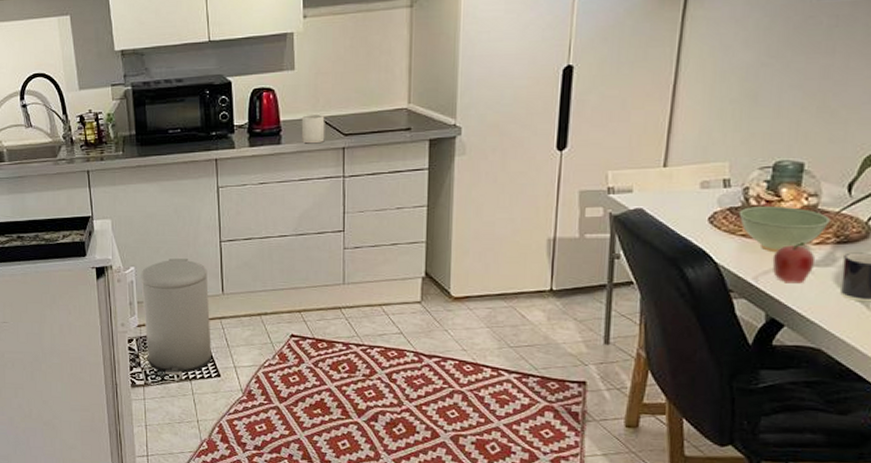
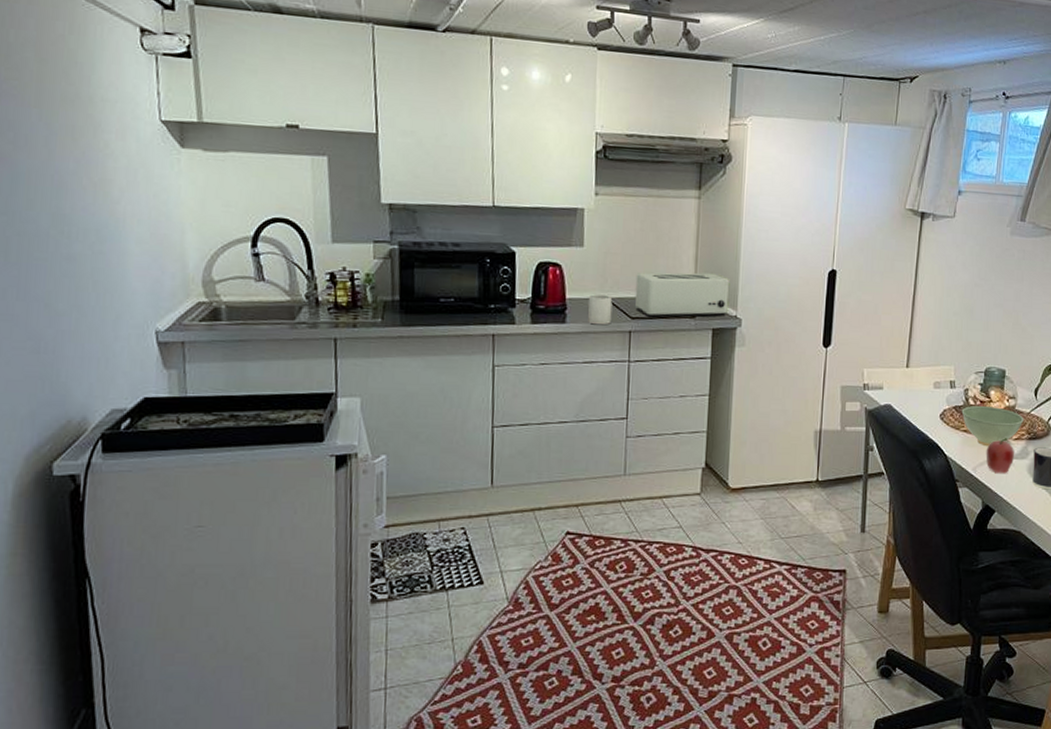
pedal bin: present [141,258,213,375] -> none [393,445,476,585]
toaster: none [347,83,446,133] -> present [634,272,729,318]

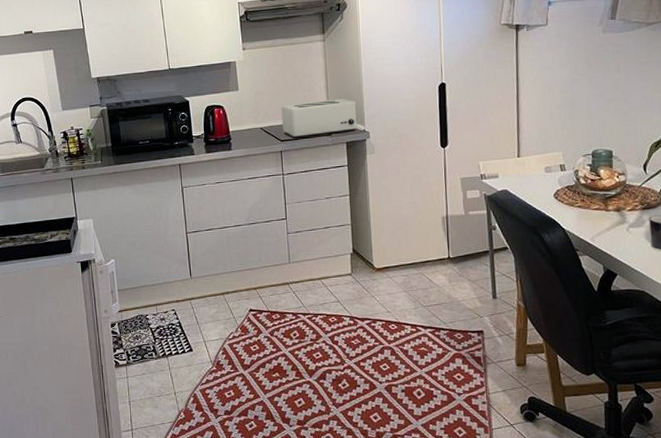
mug: present [587,294,613,325] -> none [246,125,266,149]
bowl: present [961,406,1024,447] -> none [574,183,636,219]
fruit: present [985,438,1015,474] -> none [601,210,631,242]

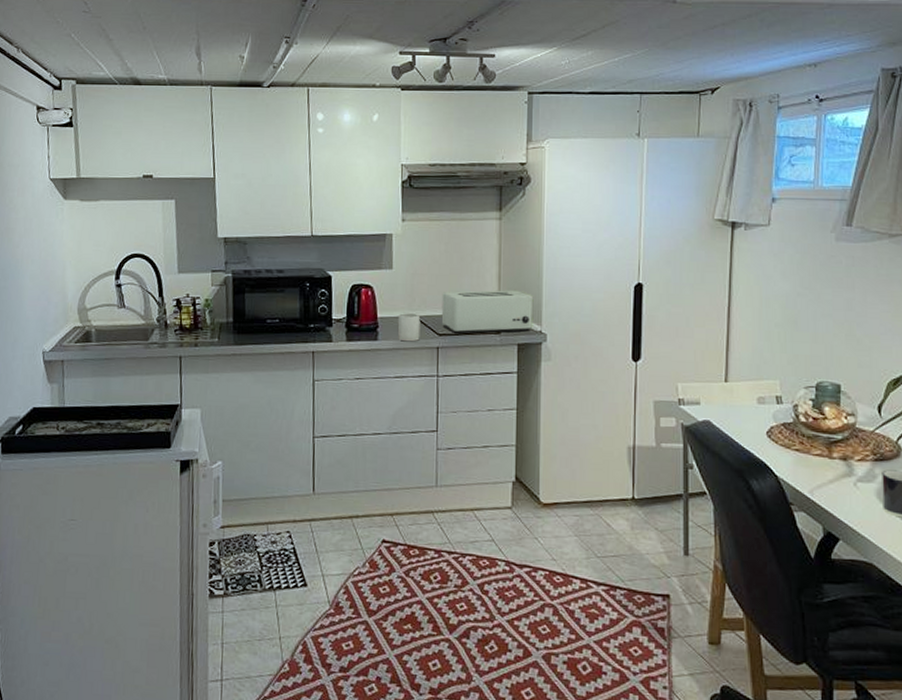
mug: none [246,125,266,149] -> present [397,313,421,342]

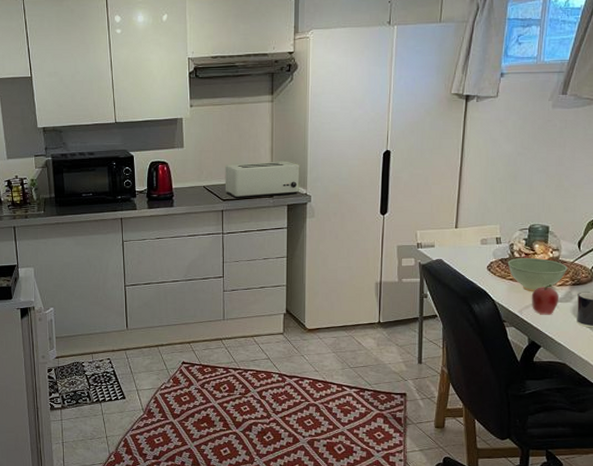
mug: present [397,313,421,342] -> none [189,184,208,207]
bowl: none [791,423,867,468] -> present [507,258,568,292]
fruit: none [823,458,859,498] -> present [531,284,560,315]

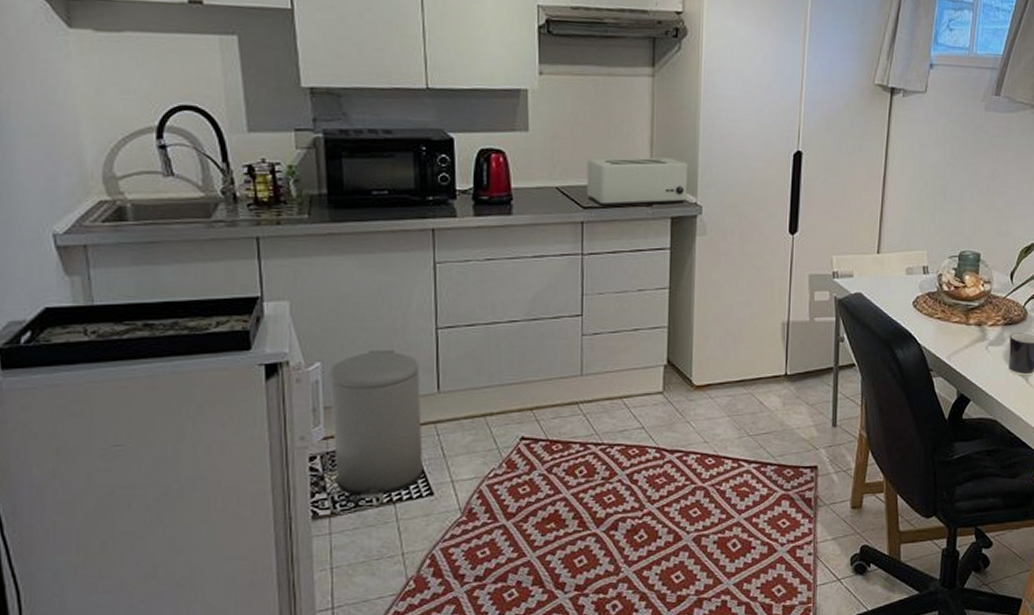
pedal bin: none [59,300,119,399] -> present [329,350,424,499]
bowl: present [507,258,568,292] -> none [935,292,1000,334]
fruit: present [531,284,560,315] -> none [960,324,991,362]

